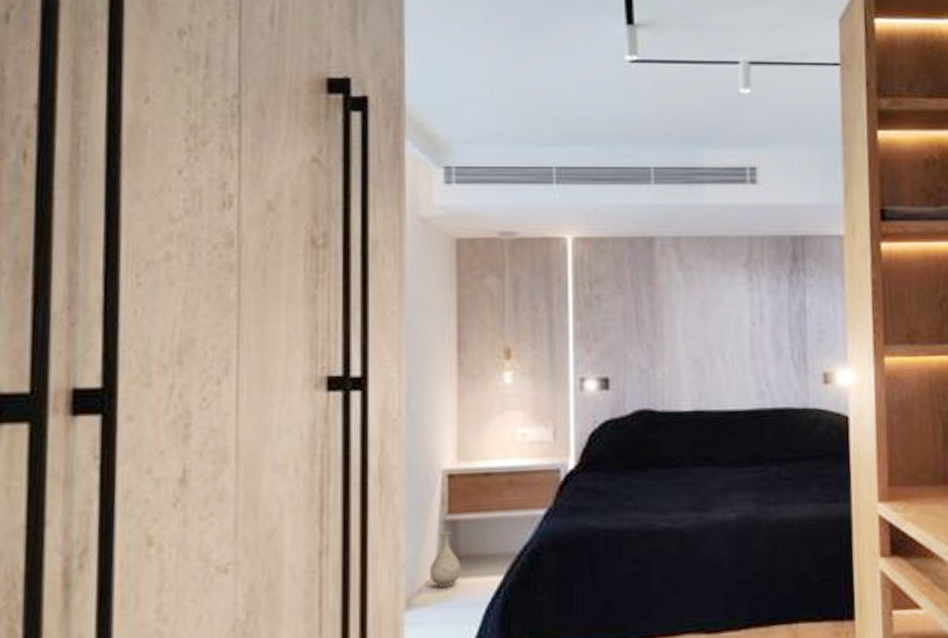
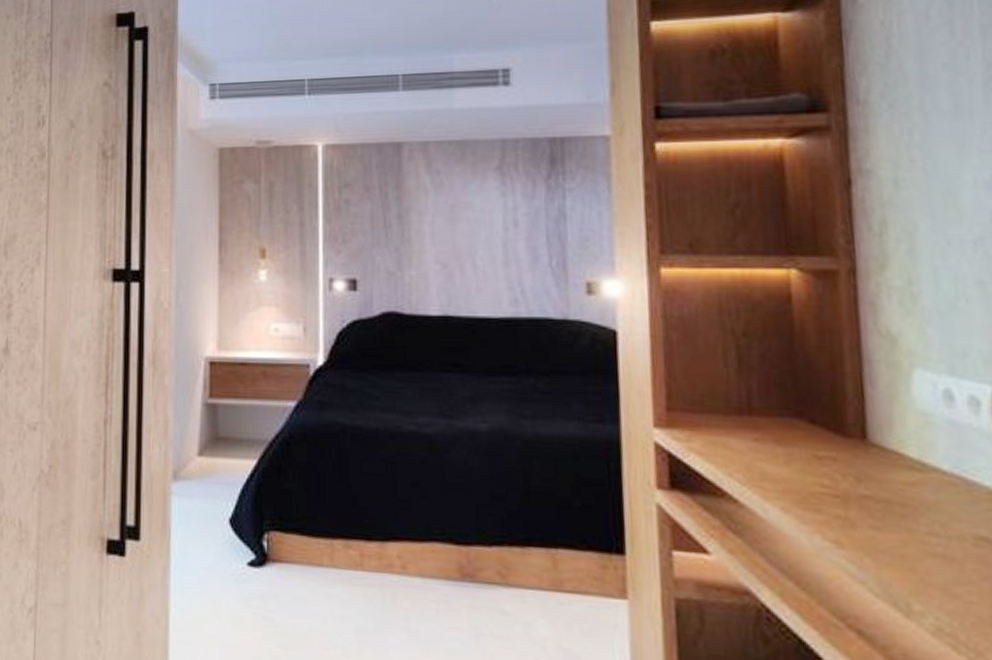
vase: present [429,532,461,588] -> none [193,414,220,465]

